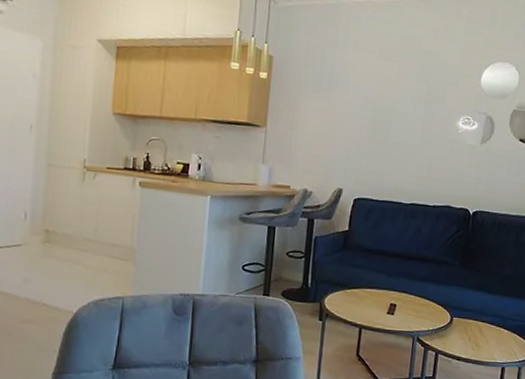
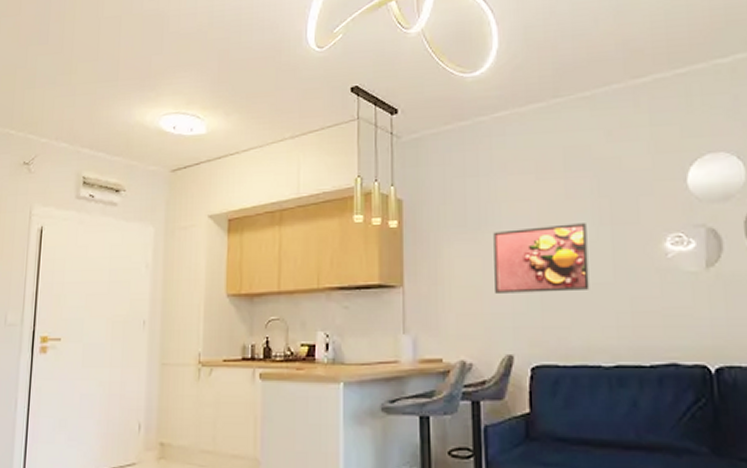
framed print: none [336,94,409,148] -> present [493,223,590,293]

